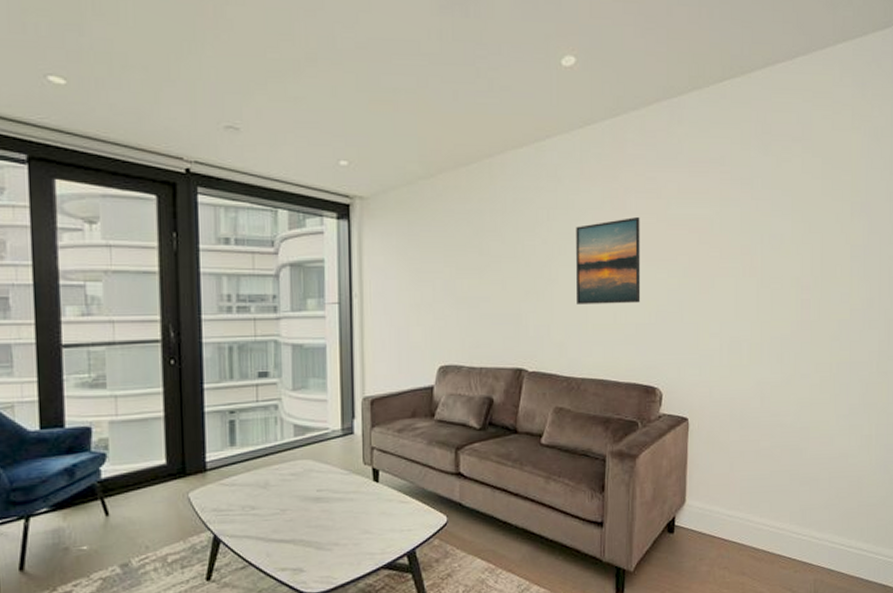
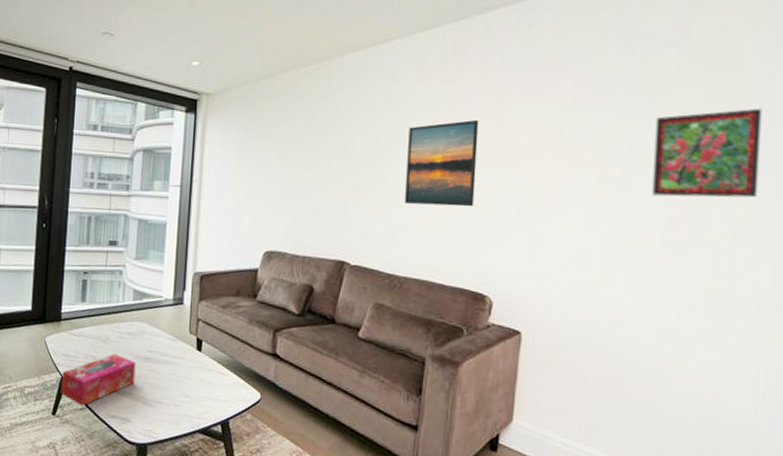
tissue box: none [214,499,305,564] -> present [61,354,136,406]
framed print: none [787,198,867,281] -> present [651,108,763,198]

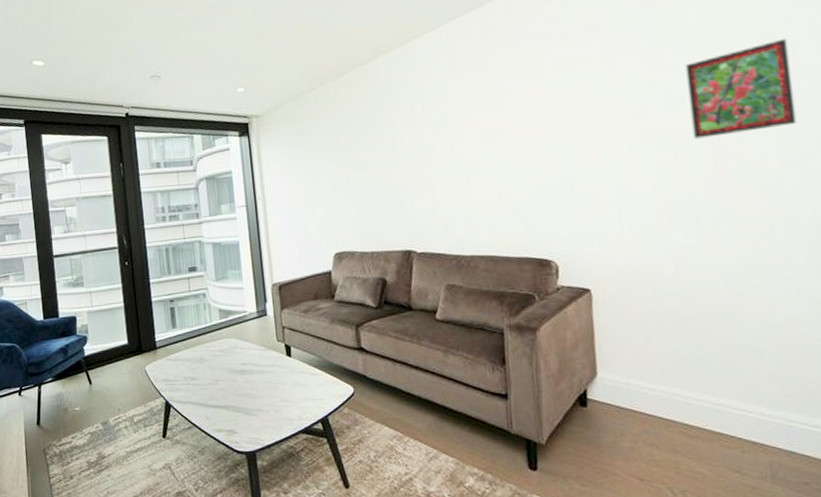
tissue box: present [61,354,136,406] -> none [165,372,234,425]
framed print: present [405,119,479,207] -> none [451,96,525,186]

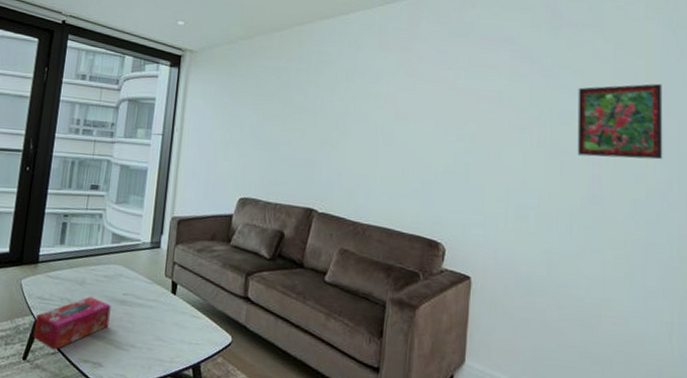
tissue box: none [165,372,234,425] -> present [33,297,111,350]

